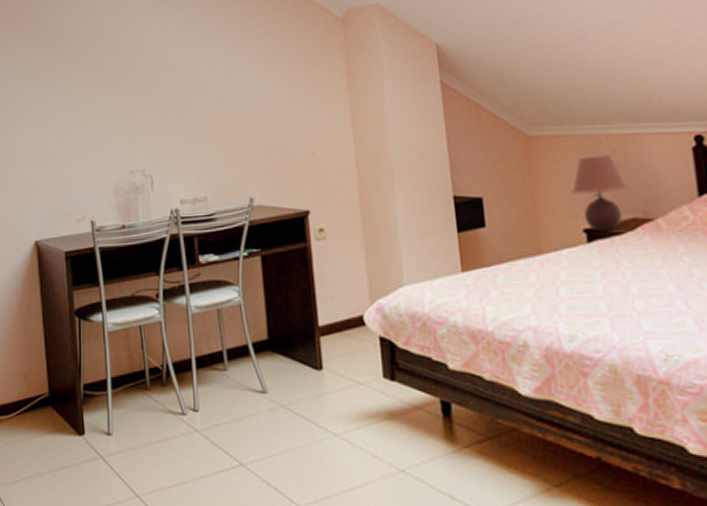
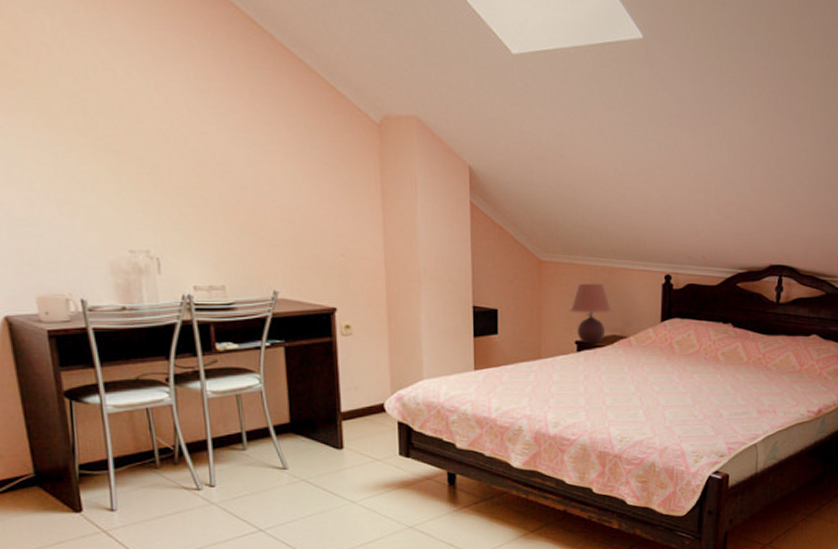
mug: none [58,216,90,244] -> present [35,293,80,322]

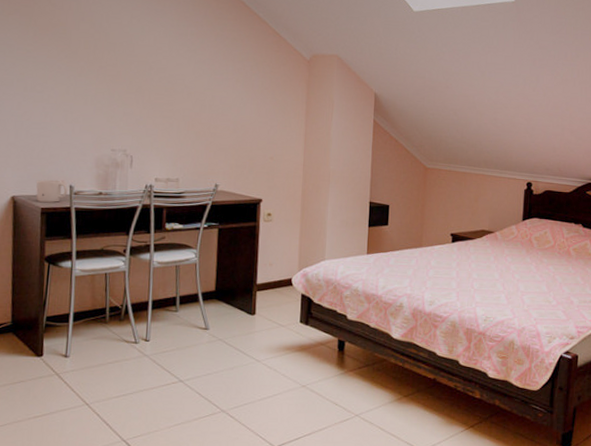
table lamp: present [569,283,614,342] -> none [447,186,484,236]

